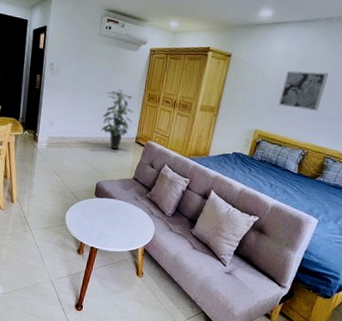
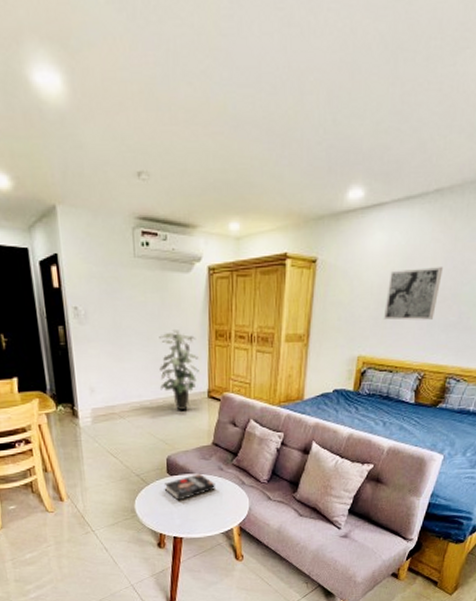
book: none [90,199,130,219] -> present [164,473,215,501]

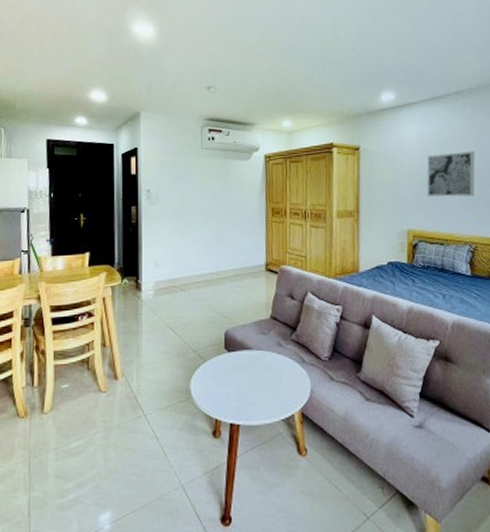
indoor plant: present [159,330,199,410] -> none [220,208,257,283]
book: present [164,473,215,501] -> none [221,349,274,381]

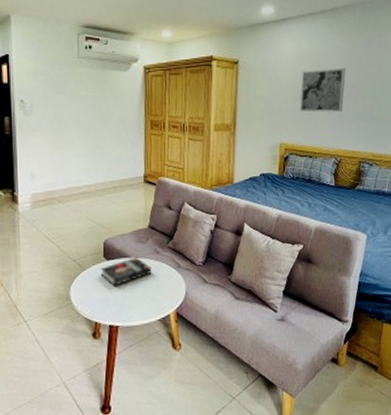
book: none [221,349,274,381] -> present [100,257,152,287]

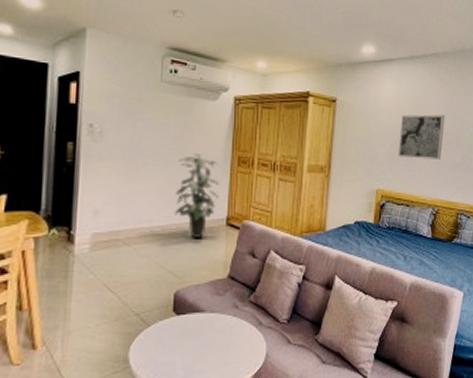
indoor plant: none [98,120,136,194] -> present [175,154,219,238]
book: present [100,257,152,287] -> none [167,312,229,347]

